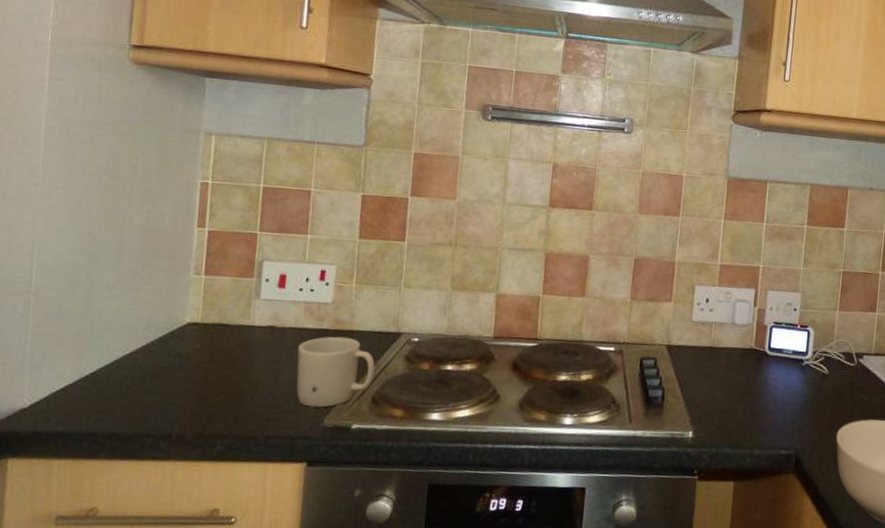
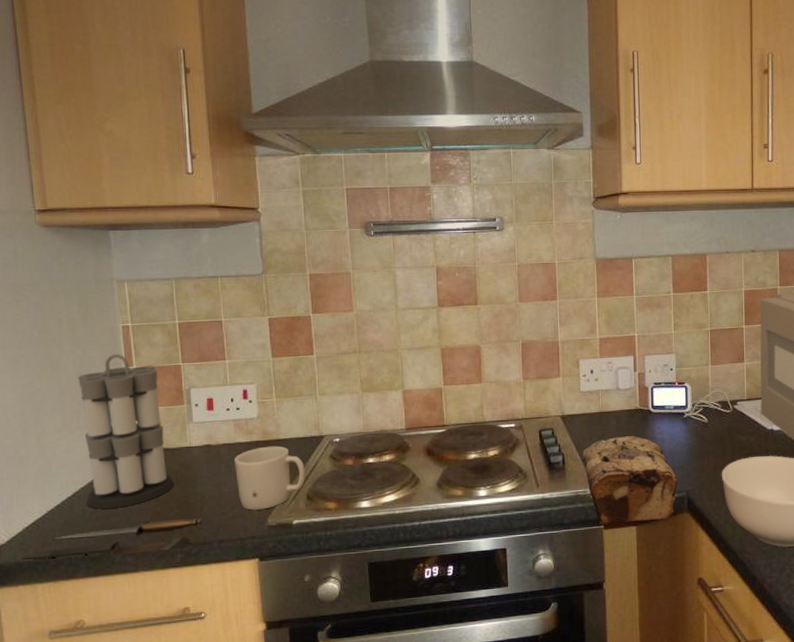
kitchen knife: none [39,404,251,441] -> present [19,518,202,560]
spice rack: none [125,212,231,385] -> present [78,354,174,509]
bread loaf: none [684,377,787,478] -> present [582,436,678,524]

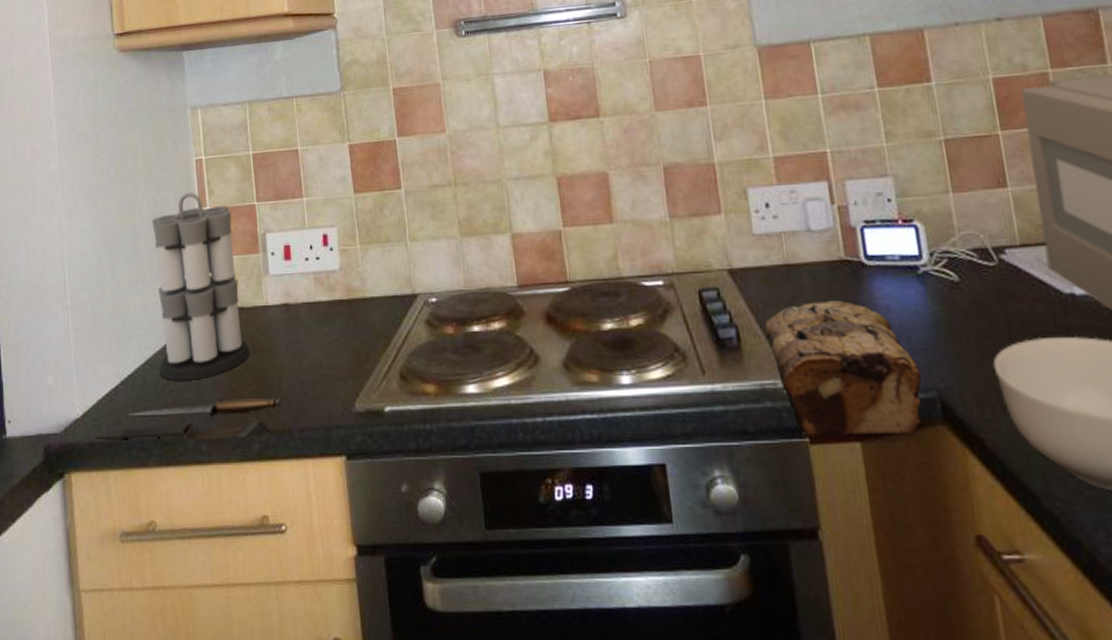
mug: present [234,445,306,511] -> none [315,306,398,391]

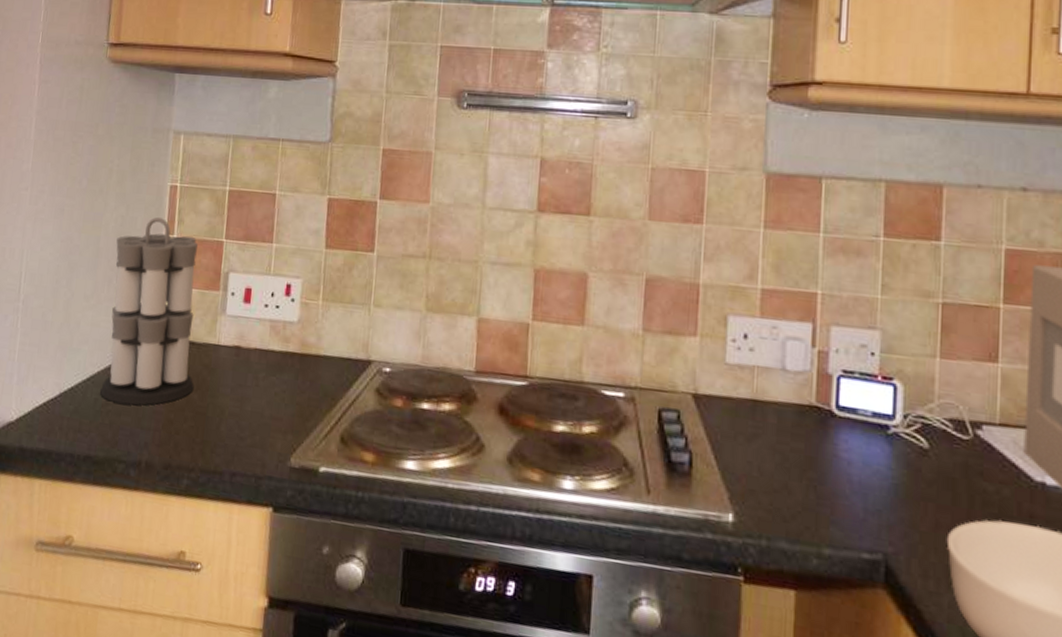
kitchen knife: present [93,398,281,440] -> none [24,425,217,473]
bread loaf: present [764,301,922,436] -> none [719,442,870,592]

